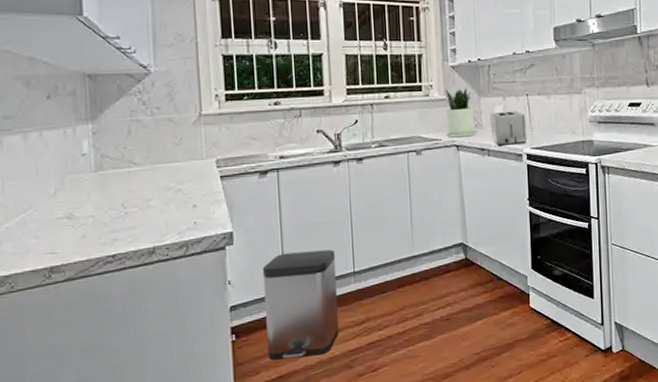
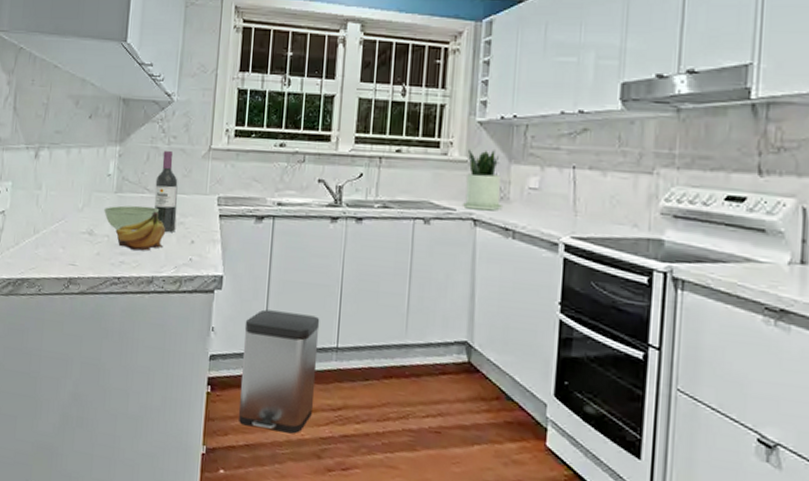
bowl: none [83,179,152,210] -> present [104,205,160,231]
fruit: none [101,183,163,227] -> present [115,211,166,252]
wine bottle: none [142,122,174,202] -> present [154,151,178,233]
toaster: present [490,111,527,147] -> none [519,184,569,231]

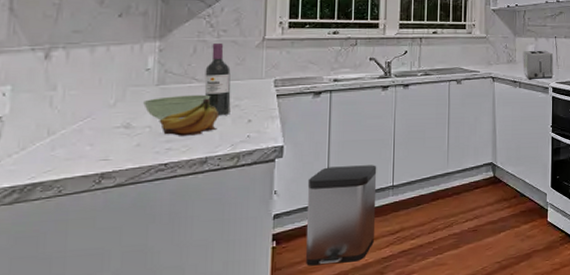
planter: present [462,150,504,211] -> none [483,29,512,70]
toaster: none [519,184,569,231] -> present [523,50,554,80]

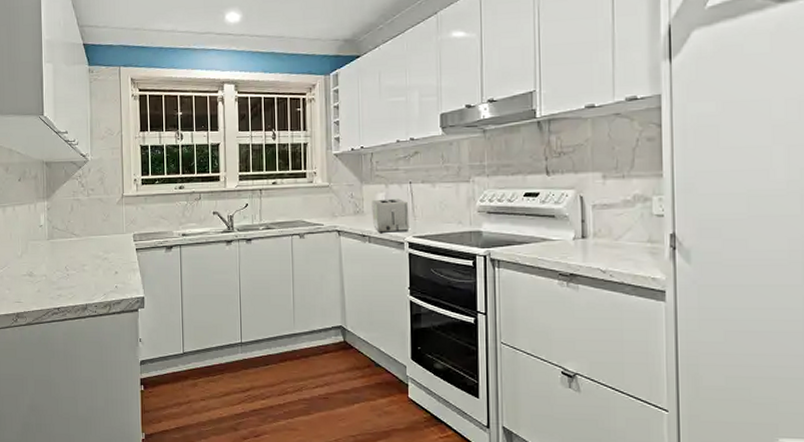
bowl: present [143,94,211,121] -> none [40,248,87,270]
fruit: present [159,98,220,137] -> none [51,251,94,286]
wine bottle: present [204,44,231,116] -> none [80,202,101,268]
pedal bin: present [305,165,377,266] -> none [166,320,228,414]

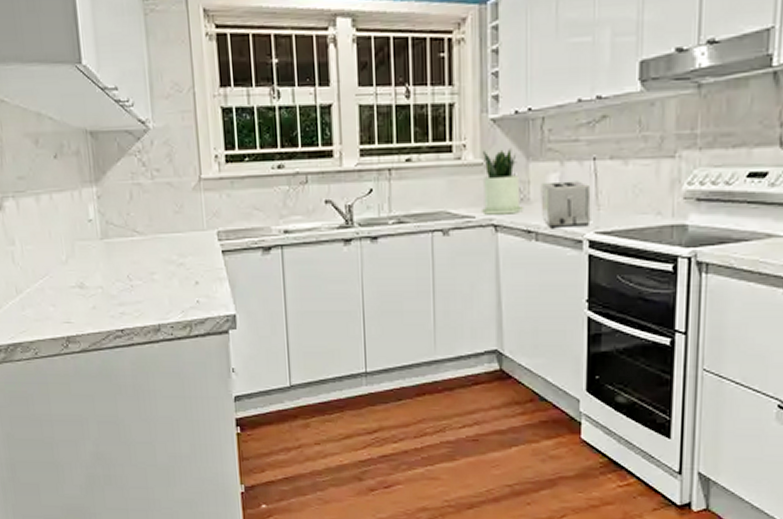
planter: none [327,175,360,223] -> present [481,149,525,215]

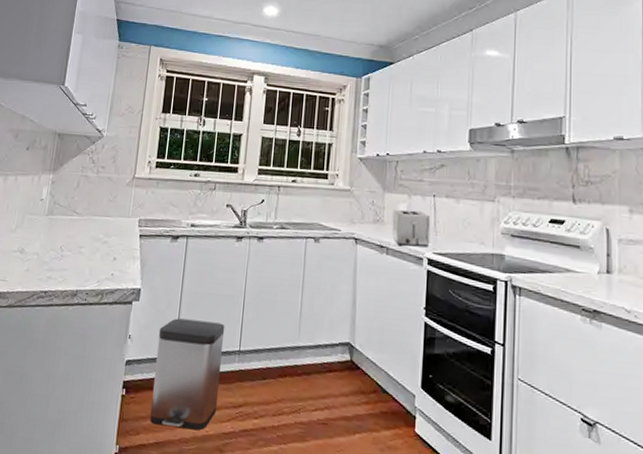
pedal bin: none [266,344,349,461] -> present [150,318,225,431]
planter: present [481,149,525,215] -> none [345,181,379,232]

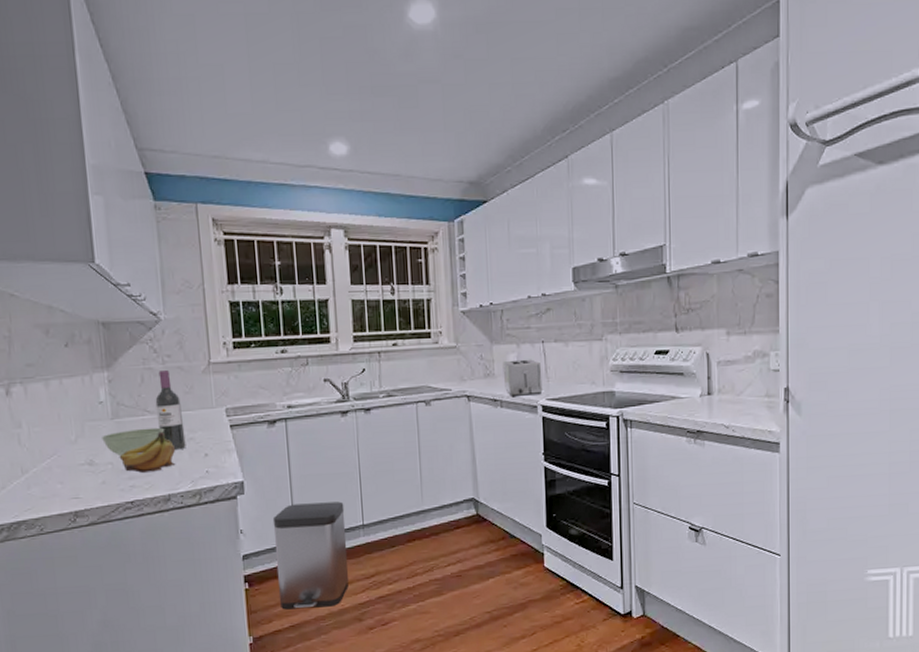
bowl: none [35,226,87,249] -> present [102,427,165,457]
fruit: none [45,232,91,268] -> present [119,431,176,474]
wine bottle: none [81,179,104,251] -> present [155,371,186,451]

